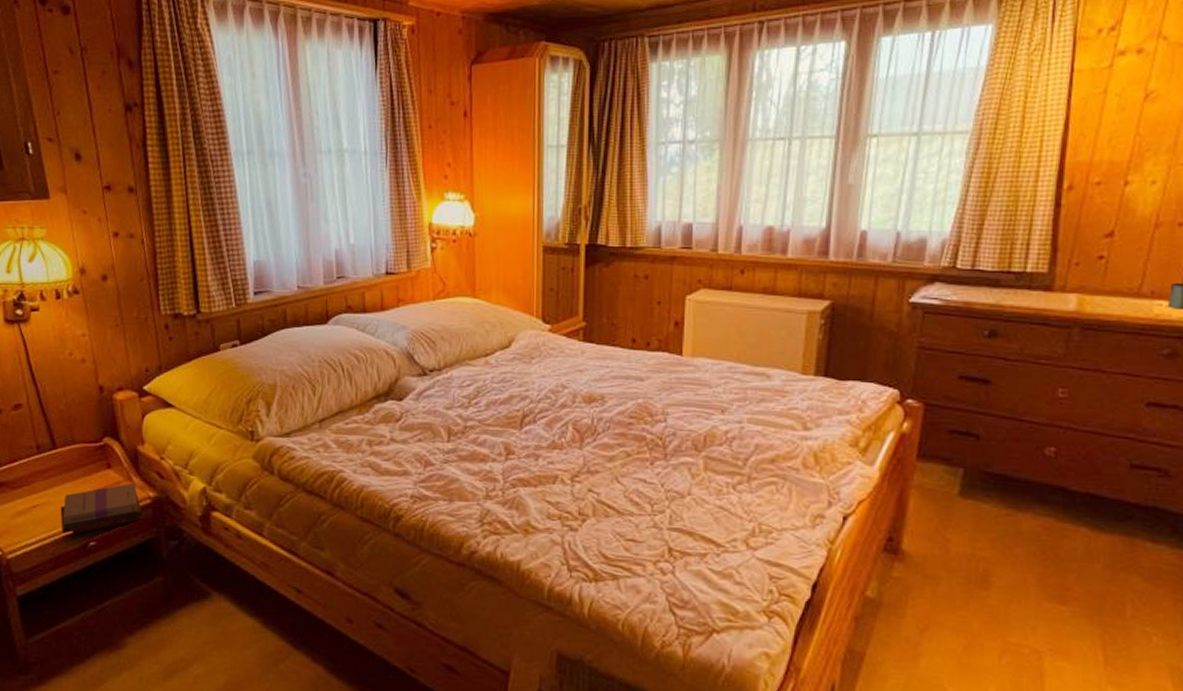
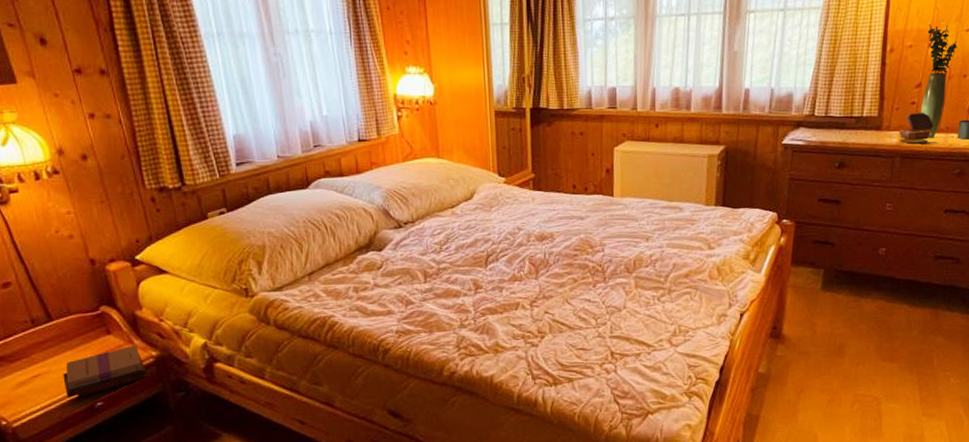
jewelry box: none [1078,270,1132,313] -> present [898,113,934,145]
vase: none [1112,155,1171,305] -> present [921,24,958,138]

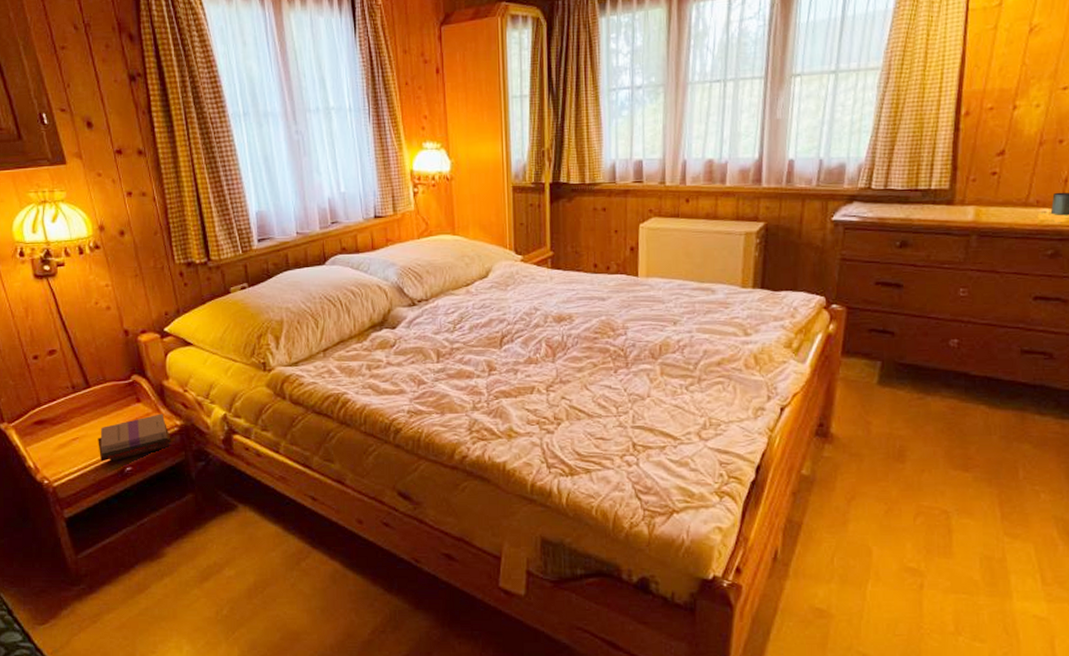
jewelry box: present [898,113,934,145] -> none [975,184,1021,222]
vase: present [921,24,958,138] -> none [1004,83,1052,214]

